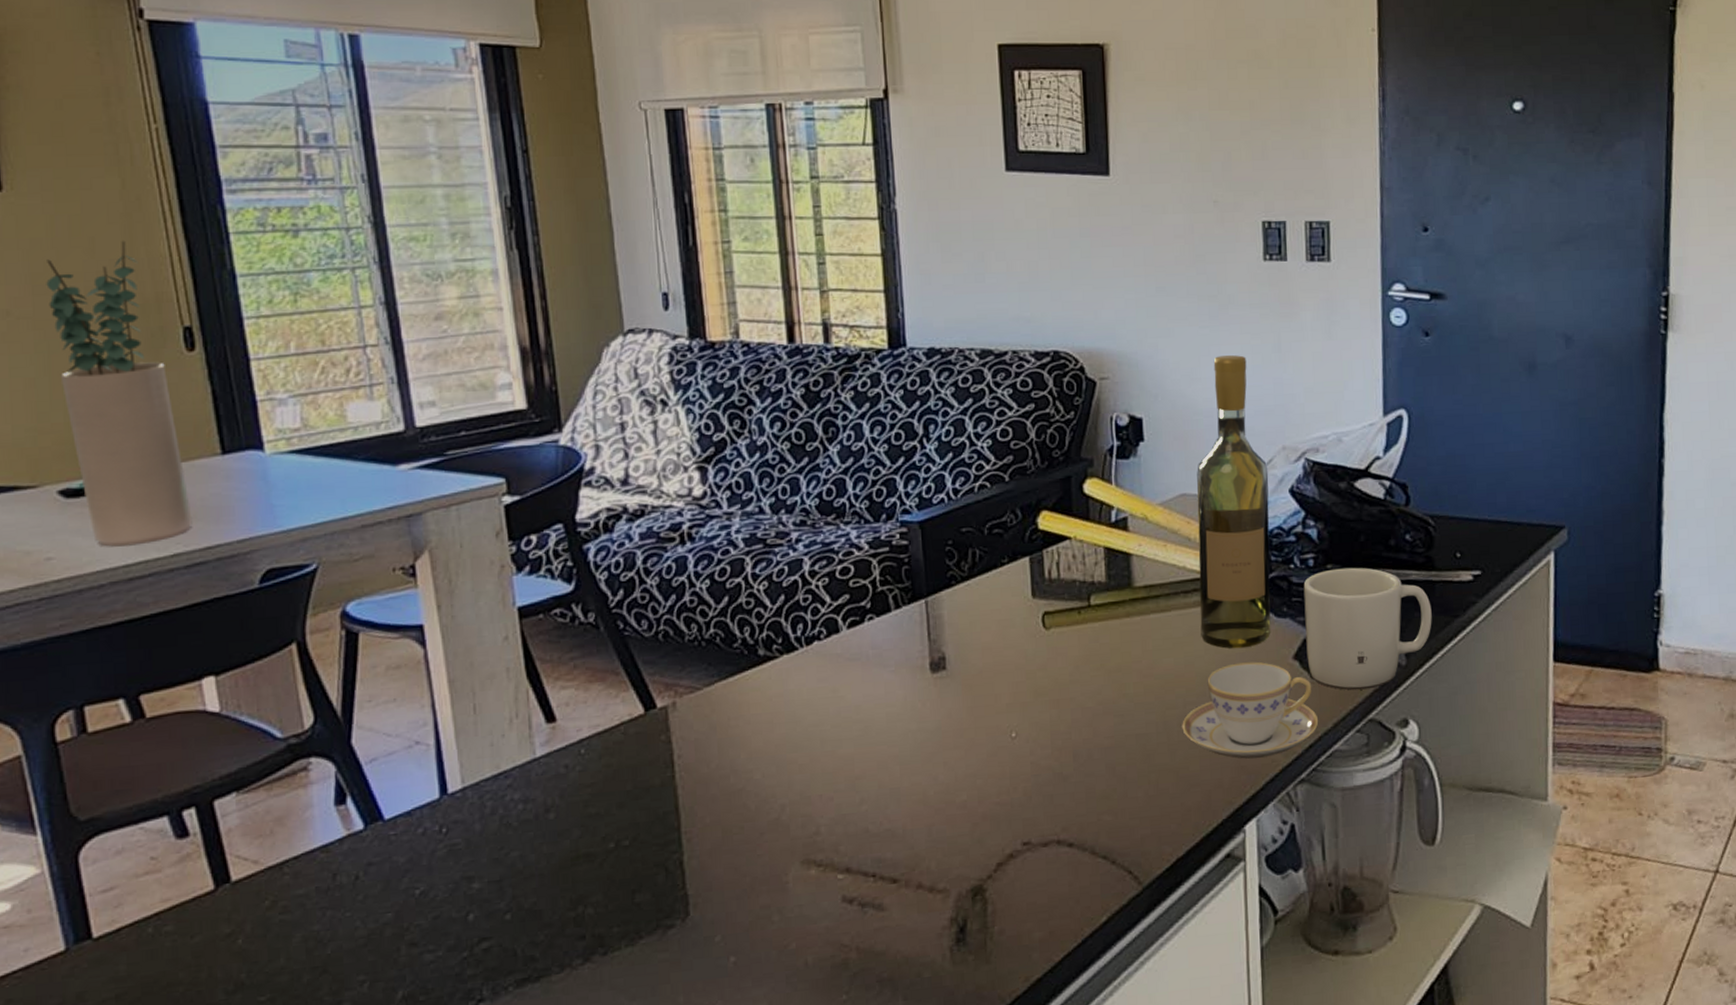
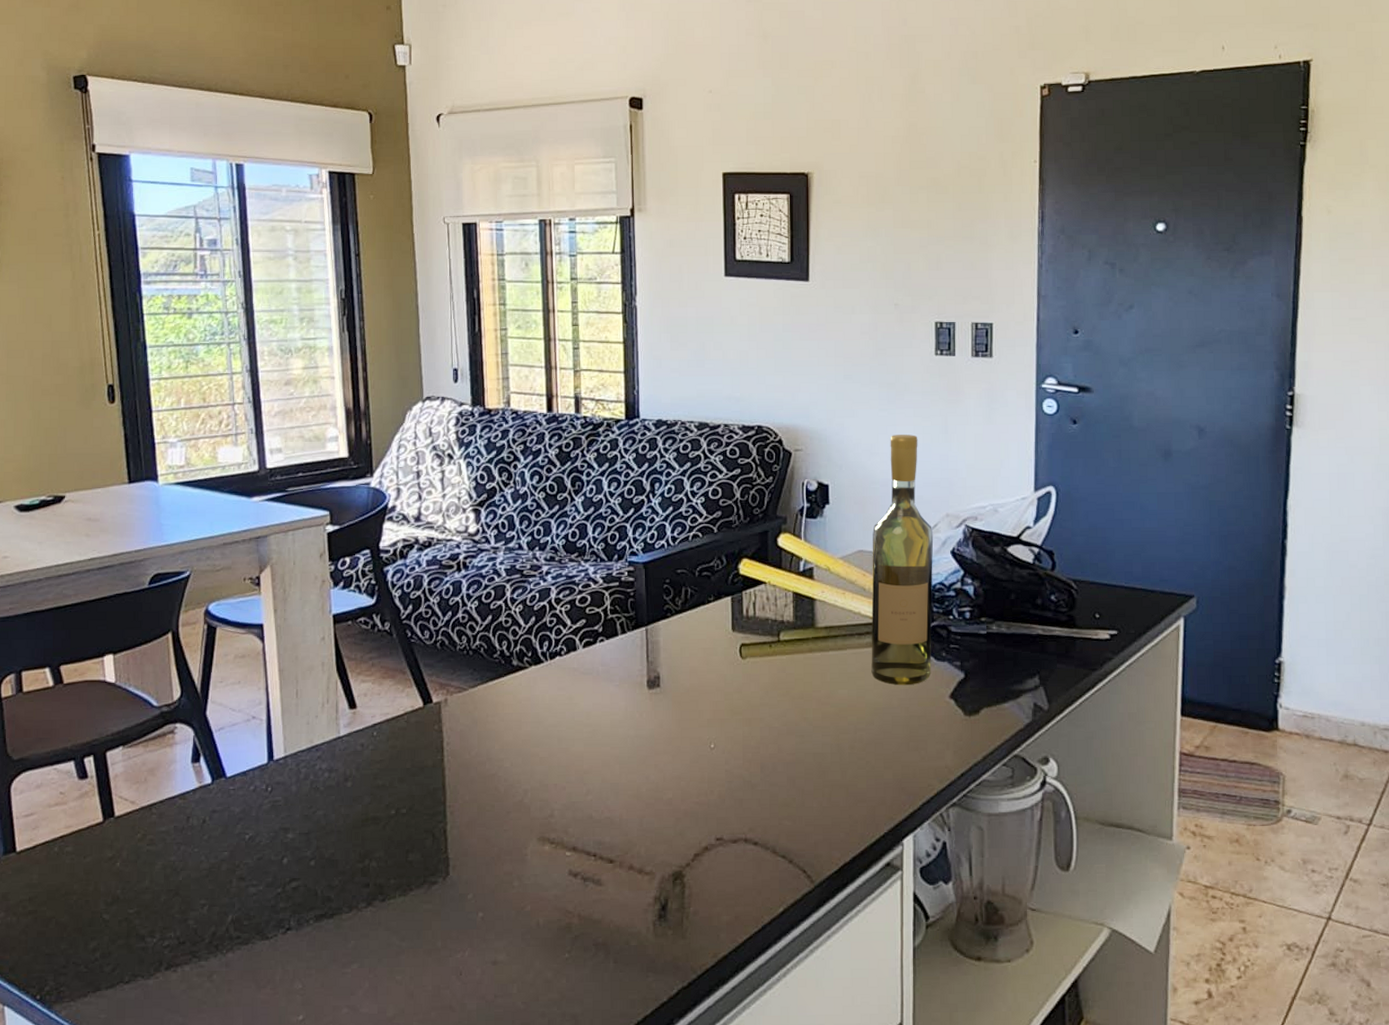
vase: present [46,240,193,547] -> none [17,318,105,551]
teacup: present [1182,662,1319,759] -> none [852,698,970,781]
mug: present [1303,567,1432,691] -> none [960,621,1072,729]

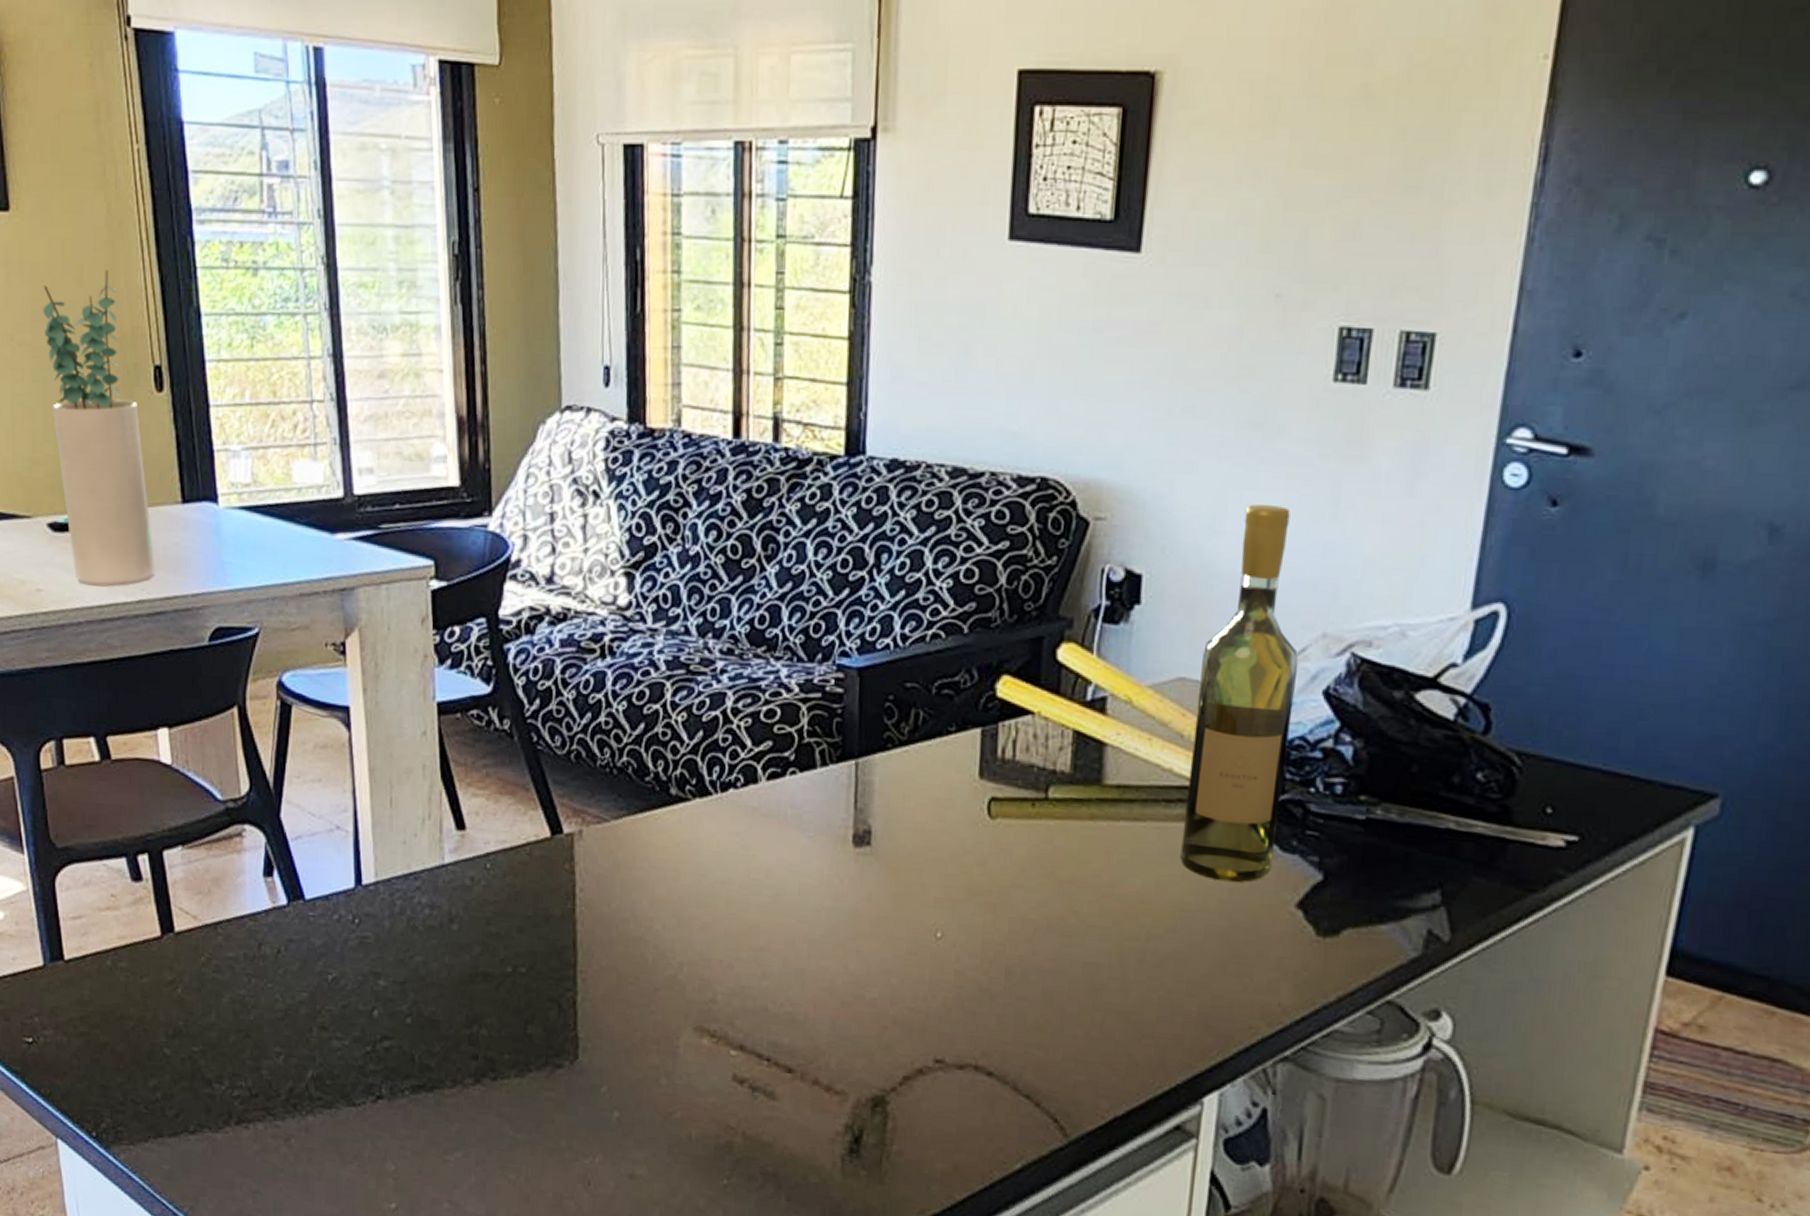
vase: none [17,318,105,551] -> present [43,268,155,587]

